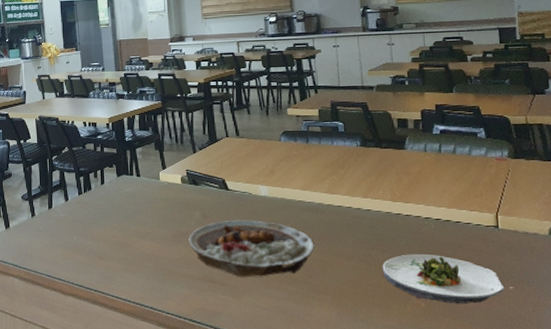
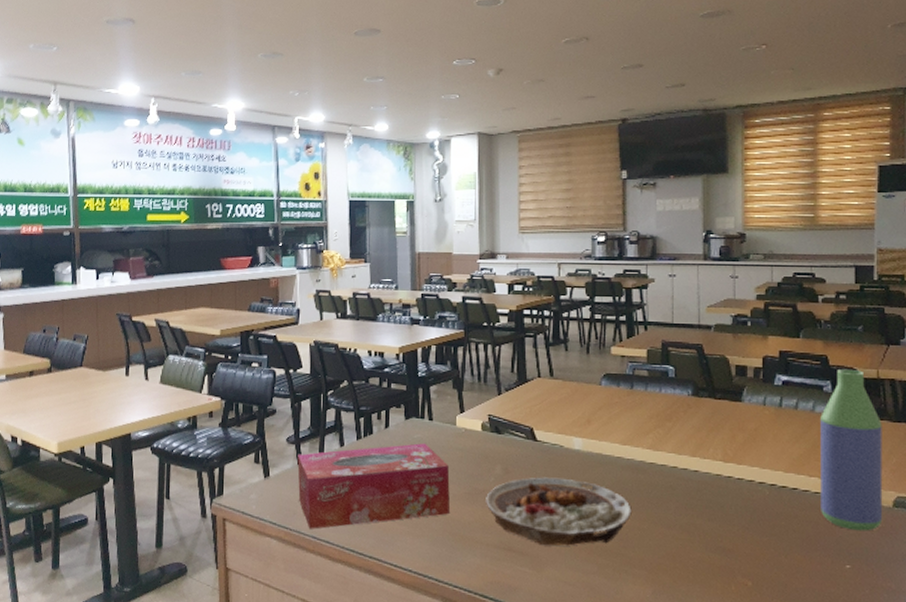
tissue box: none [31,196,160,269] -> present [297,443,451,529]
salad plate: present [382,254,505,304] -> none [707,524,841,585]
bottle: none [476,118,541,257] -> present [820,370,883,531]

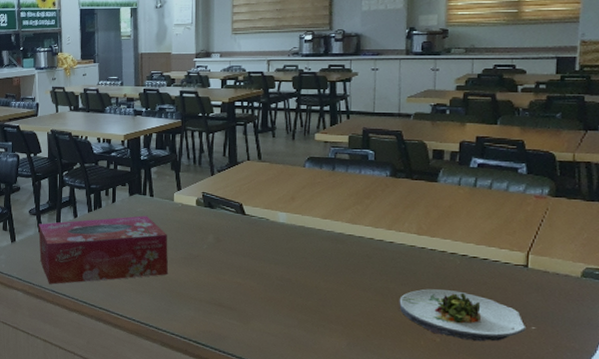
plate: present [486,477,632,546] -> none [199,245,330,304]
salad plate: none [707,524,841,585] -> present [399,289,527,342]
bottle: present [820,370,883,531] -> none [509,153,575,298]

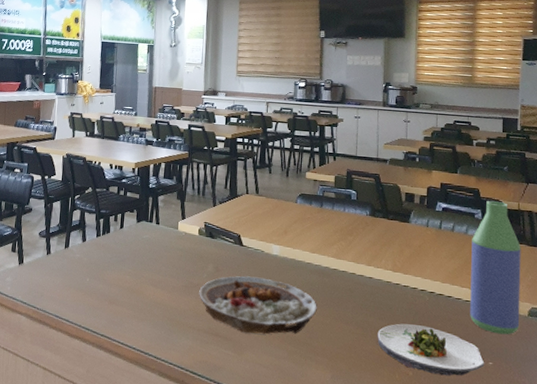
tissue box: present [38,216,169,285] -> none [46,242,171,310]
plate: none [199,245,330,304] -> present [199,276,317,335]
bottle: none [509,153,575,298] -> present [470,201,521,335]

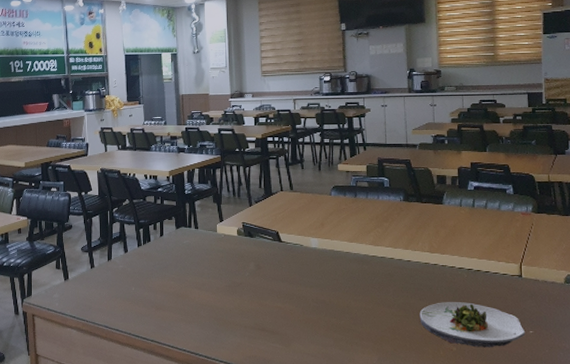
plate: present [199,276,317,335] -> none [243,271,359,326]
bottle: present [470,201,521,335] -> none [505,176,557,303]

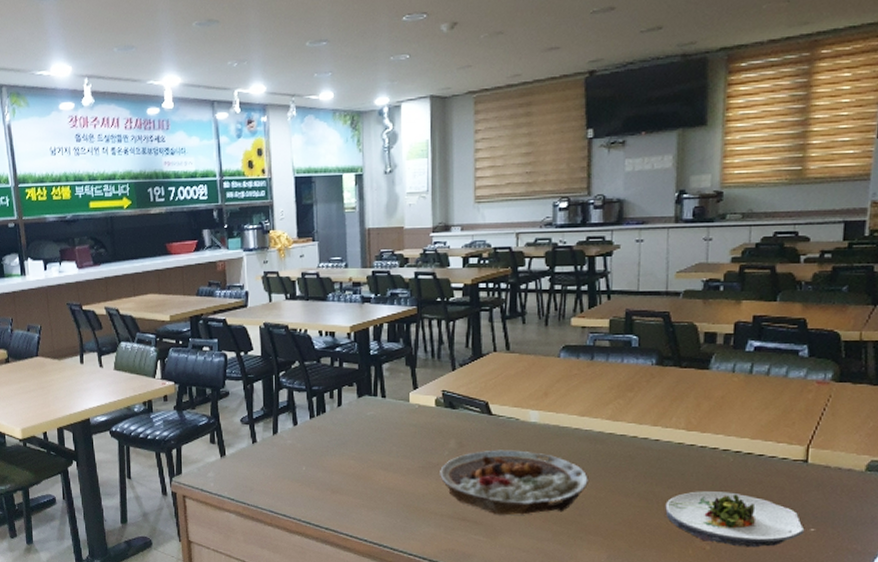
plate: none [243,271,359,326] -> present [440,450,588,516]

